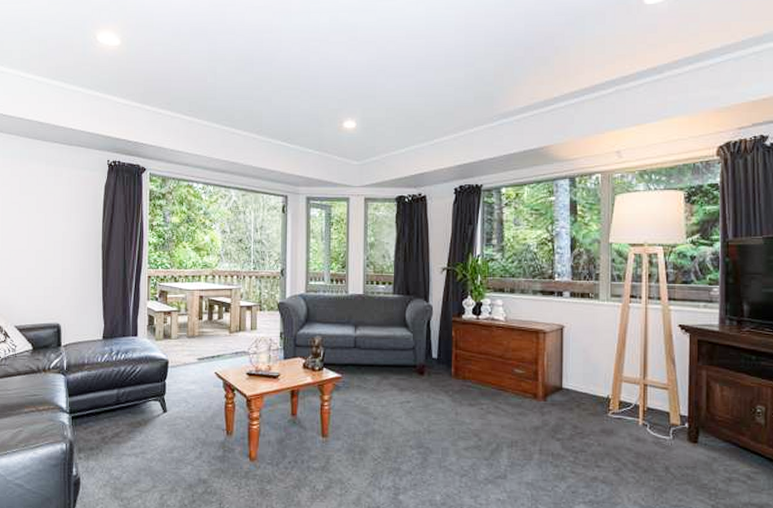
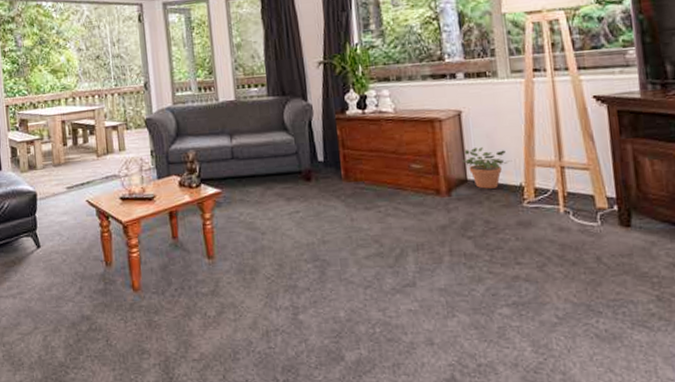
potted plant: none [560,360,603,398] -> present [462,147,513,189]

